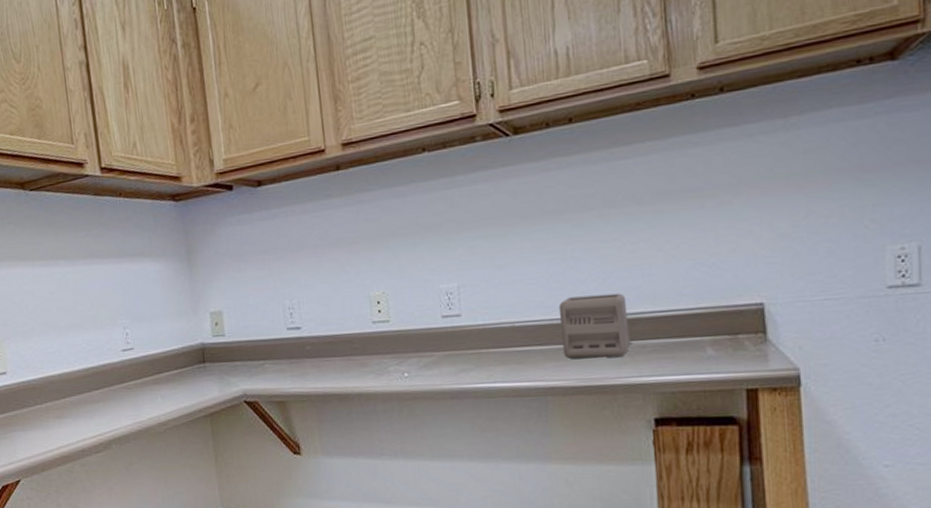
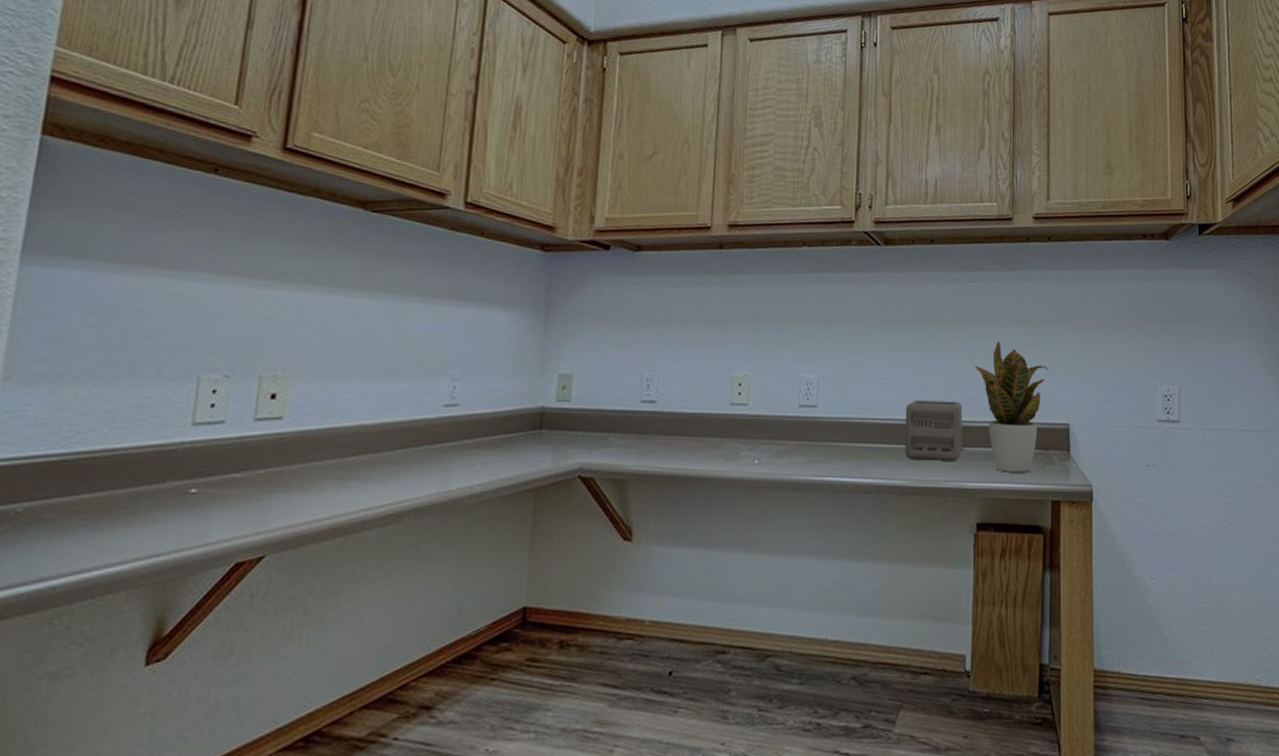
potted plant: none [637,220,734,364] -> present [975,340,1050,473]

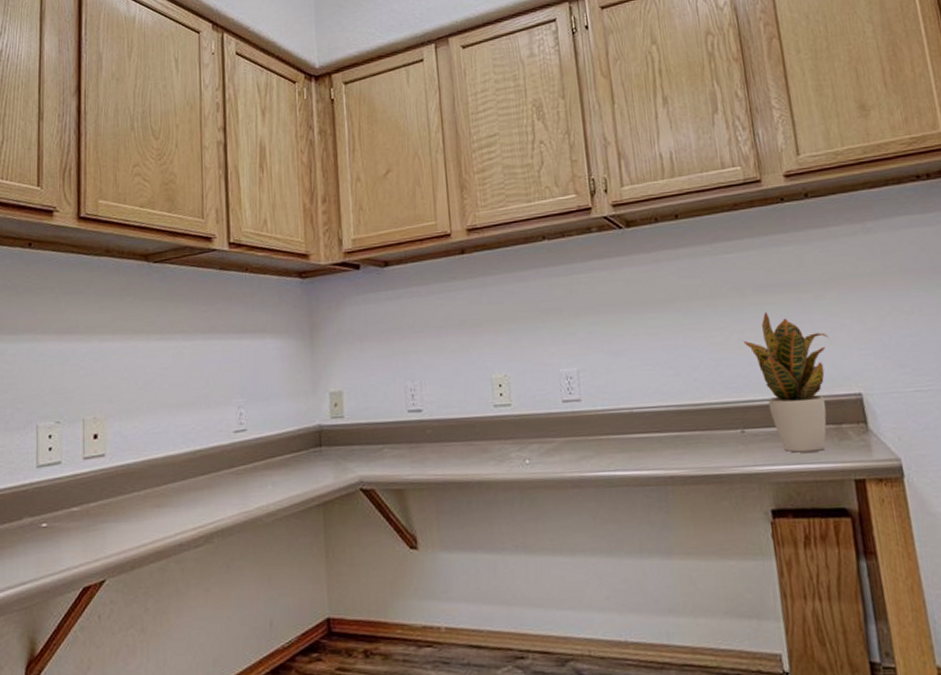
desk organizer: present [905,400,963,461] -> none [673,381,743,447]

